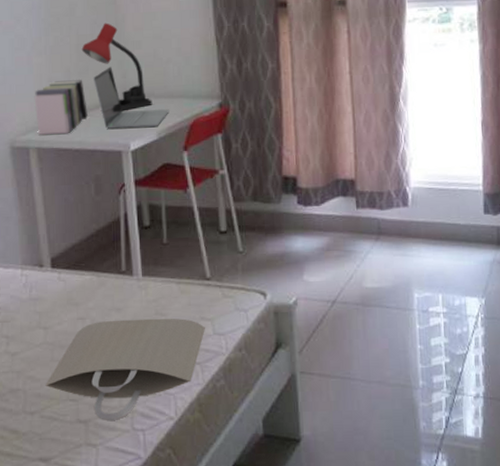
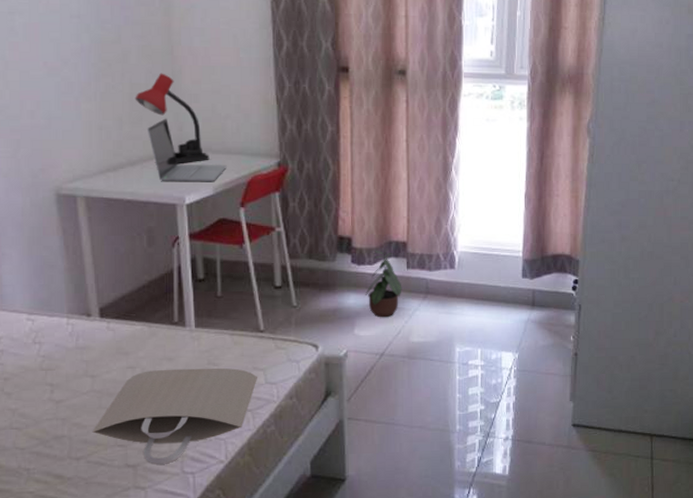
books: present [34,79,88,135] -> none [82,128,141,183]
potted plant: none [313,187,353,261] -> present [365,248,402,317]

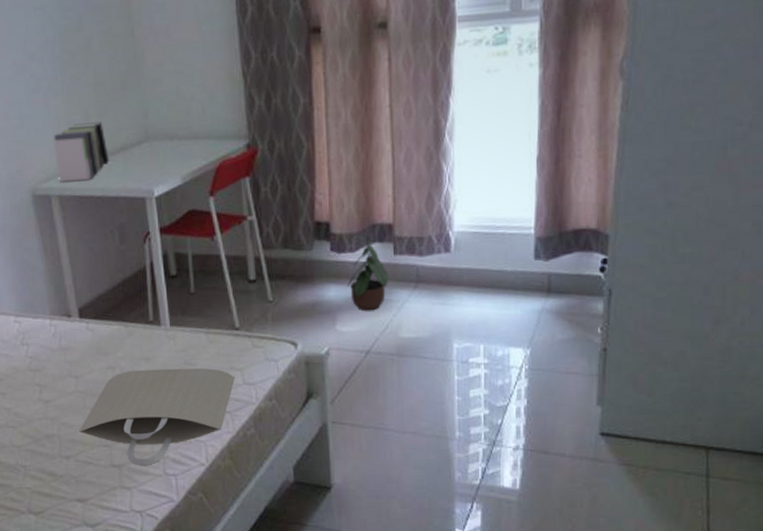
books: none [82,128,141,183] -> present [53,121,109,182]
desk lamp: present [135,73,210,165] -> none [99,58,176,155]
laptop: present [146,118,227,181] -> none [112,106,194,174]

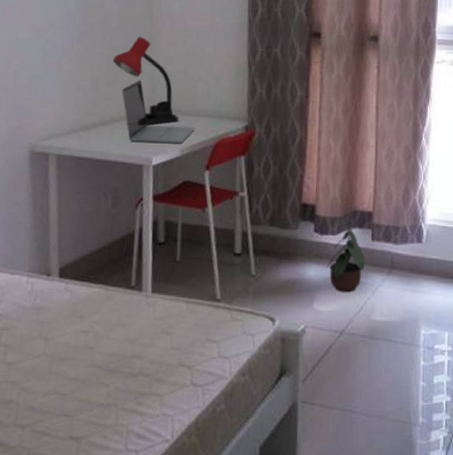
books: present [53,121,109,182] -> none [59,89,113,142]
tote bag: present [79,368,235,465] -> none [40,335,210,439]
desk lamp: none [99,58,176,155] -> present [112,36,179,126]
laptop: none [112,106,194,174] -> present [121,80,195,143]

